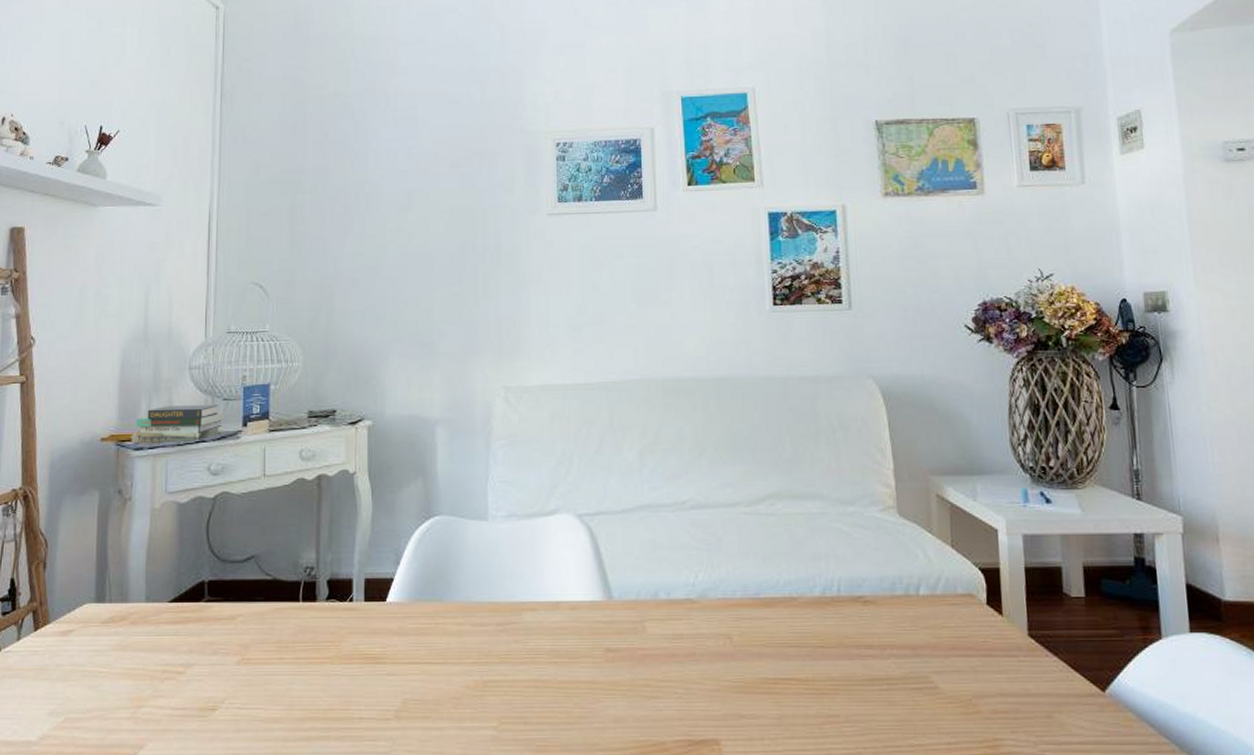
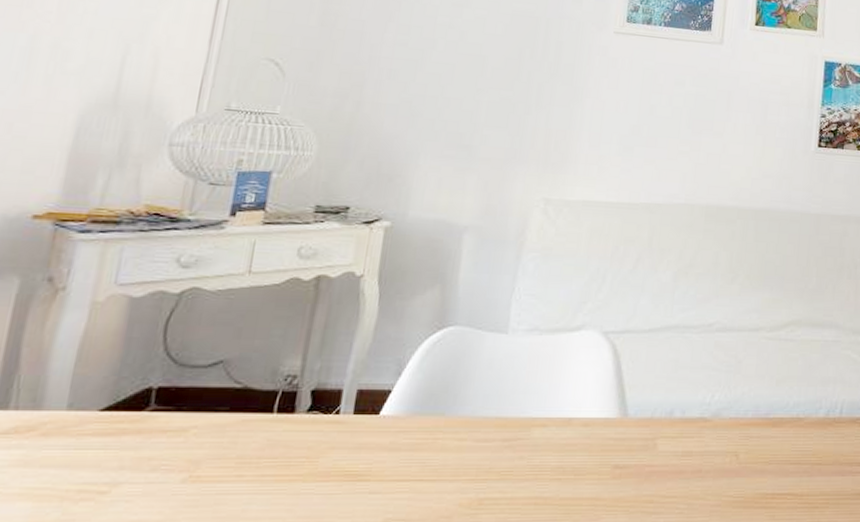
books: present [131,405,226,443] -> none [75,184,211,228]

